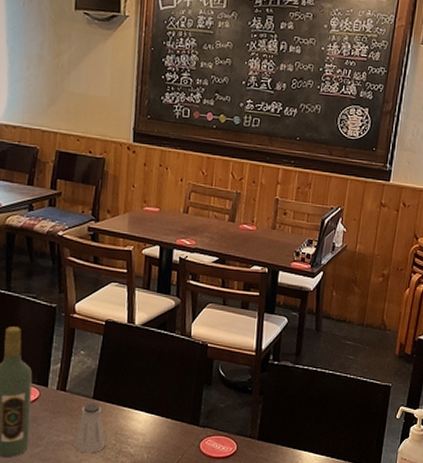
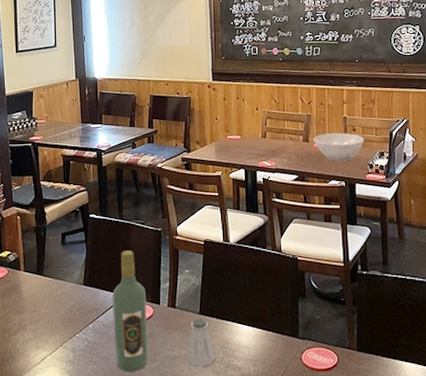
bowl: none [240,215,295,247] -> present [313,133,365,162]

